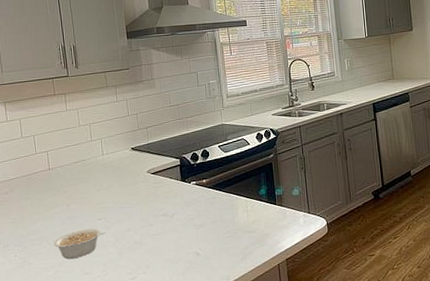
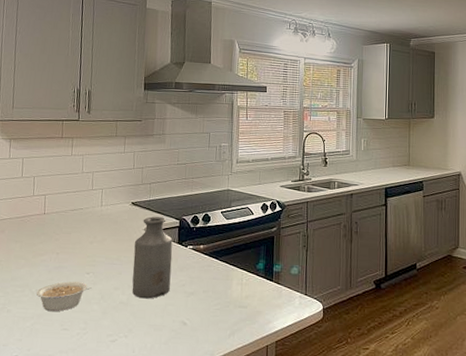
bottle: none [140,158,180,236] -> present [132,216,173,299]

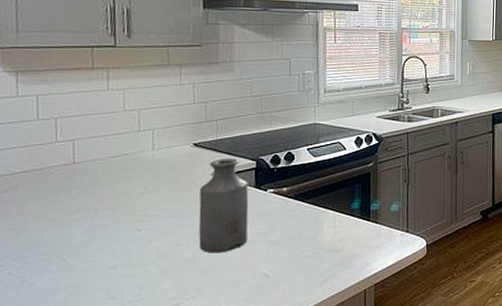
legume: present [36,281,92,312] -> none [68,241,145,280]

